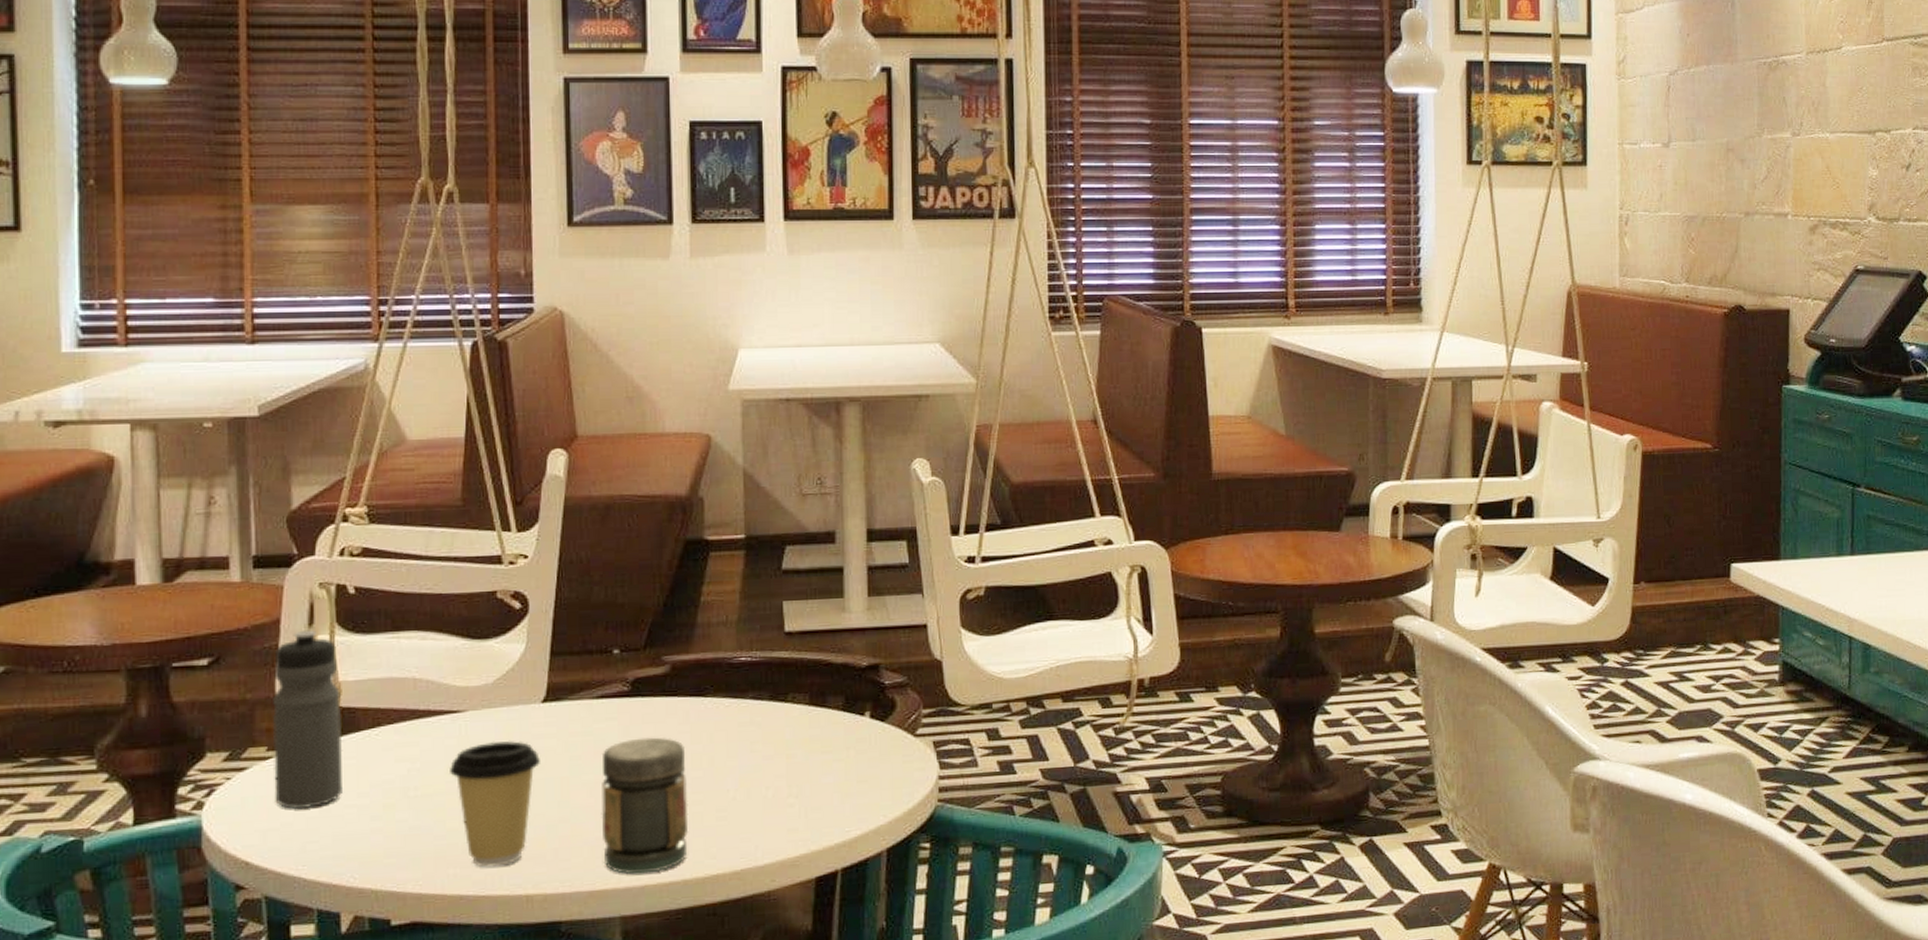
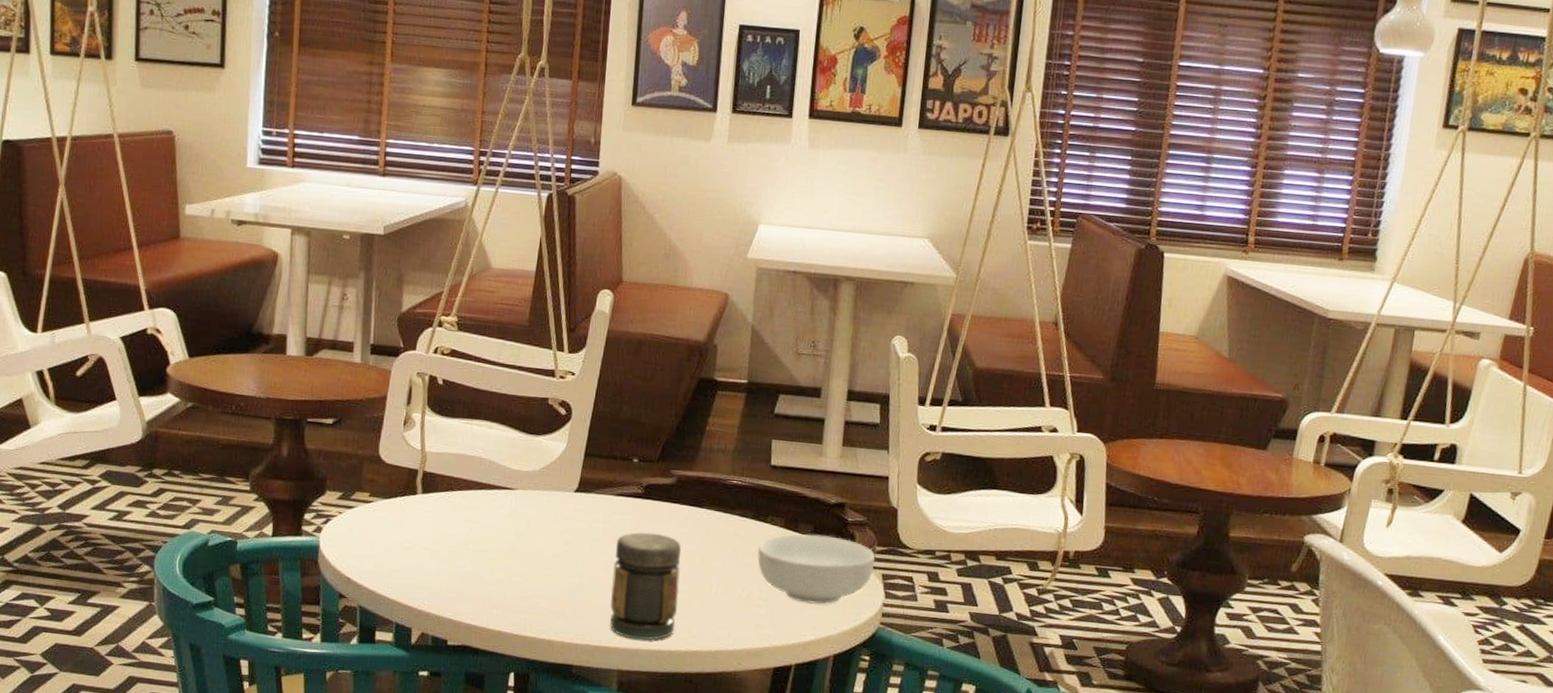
water bottle: present [272,630,343,810] -> none [372,407,426,546]
coffee cup: present [450,740,540,868] -> none [500,516,569,615]
cereal bowl: none [779,705,923,792] -> present [757,533,876,605]

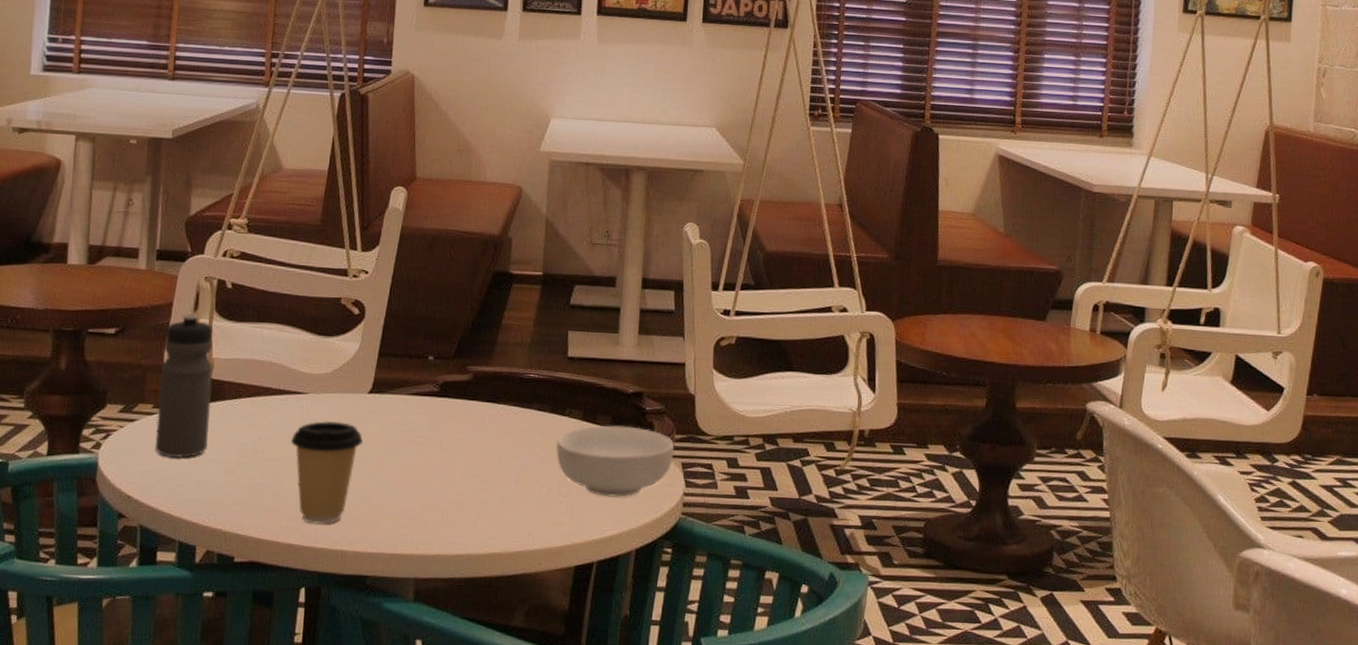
water bottle: none [372,407,426,546] -> present [155,313,213,459]
coffee cup: none [500,516,569,615] -> present [291,420,363,524]
jar: present [609,532,681,640] -> none [405,432,478,545]

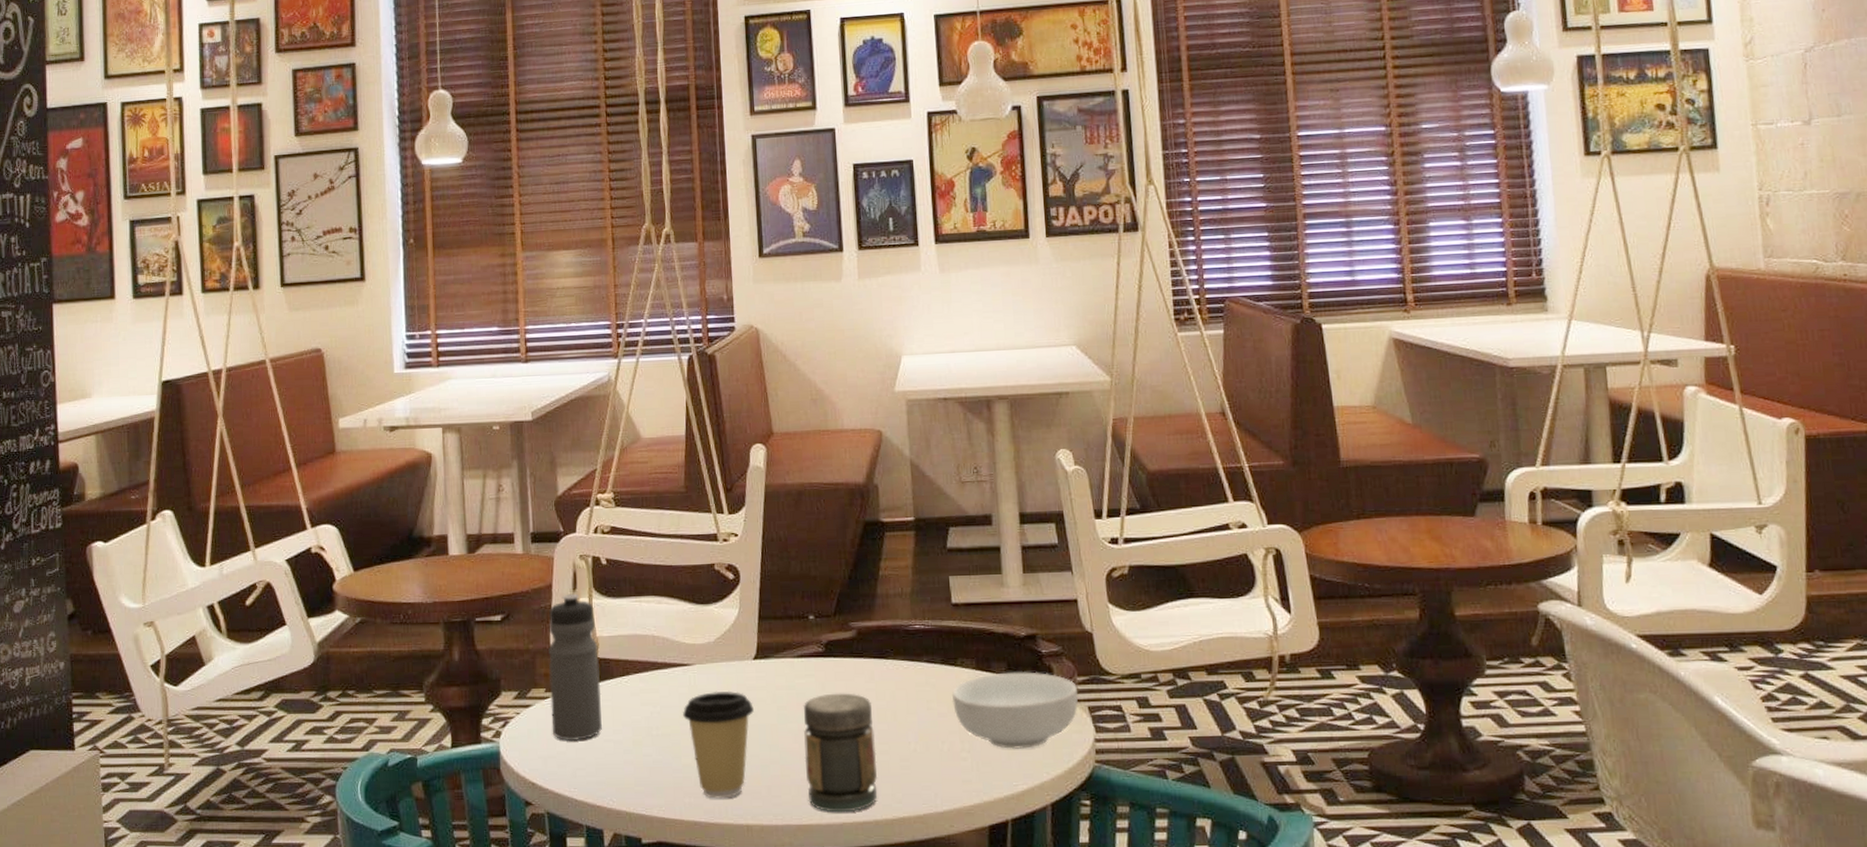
jar: none [405,432,478,545] -> present [803,693,878,813]

